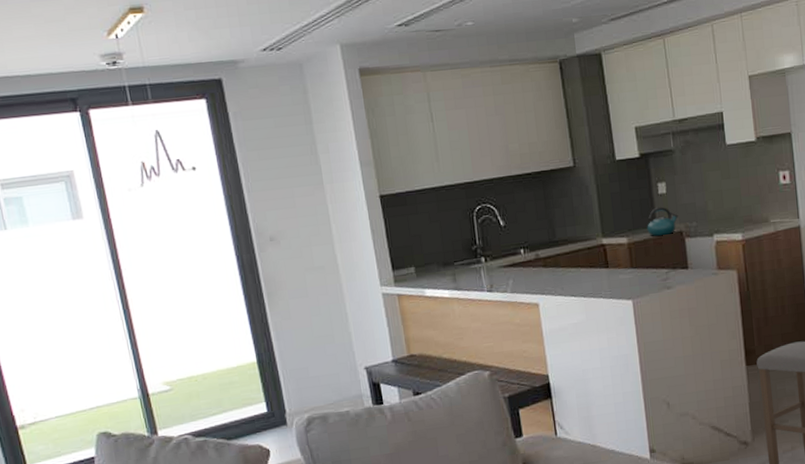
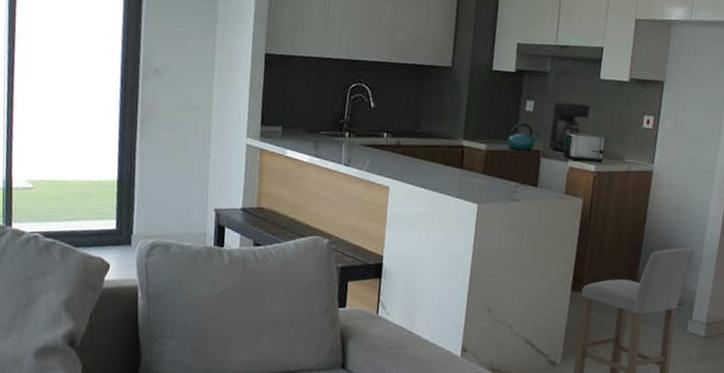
coffee maker: none [686,173,724,228] -> present [548,100,591,152]
toaster: none [704,201,749,234] -> present [563,132,607,163]

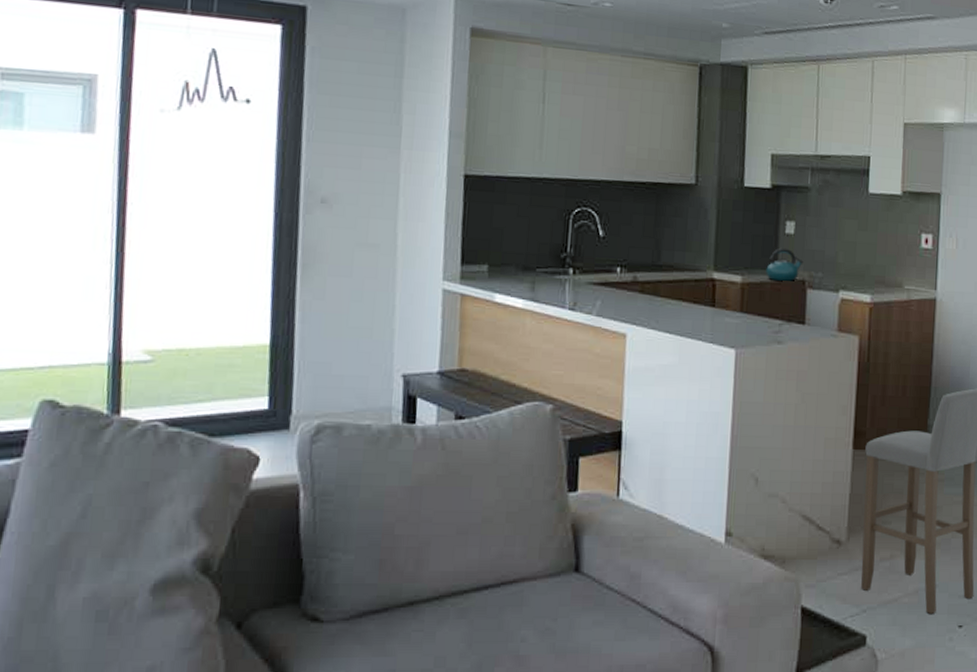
coffee maker: present [548,100,591,152] -> none [815,219,860,281]
toaster: present [563,132,607,163] -> none [832,257,882,292]

